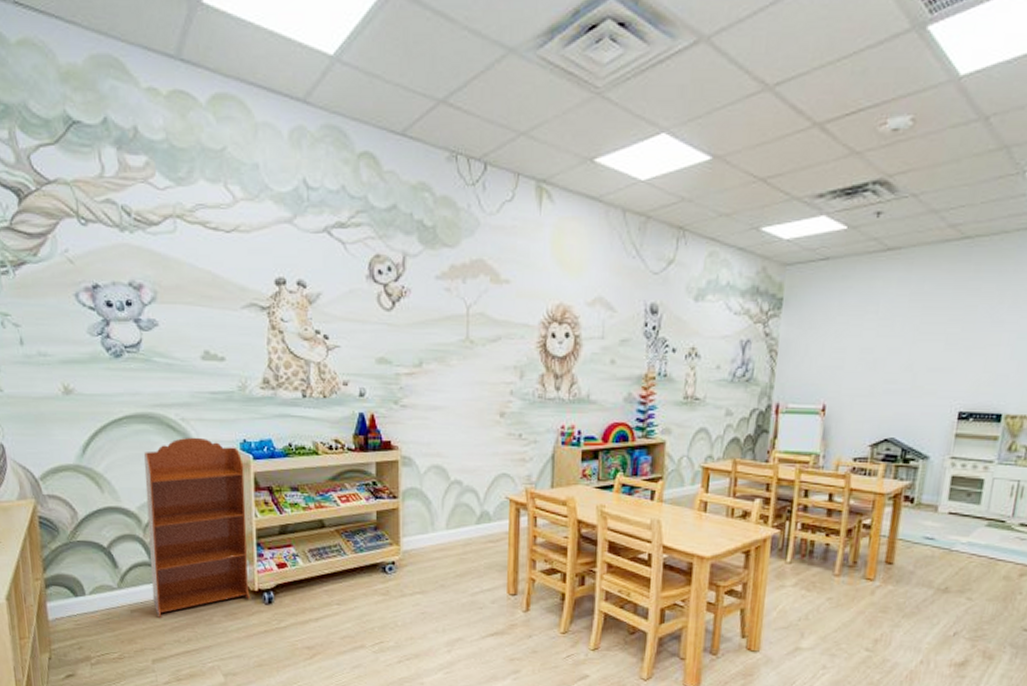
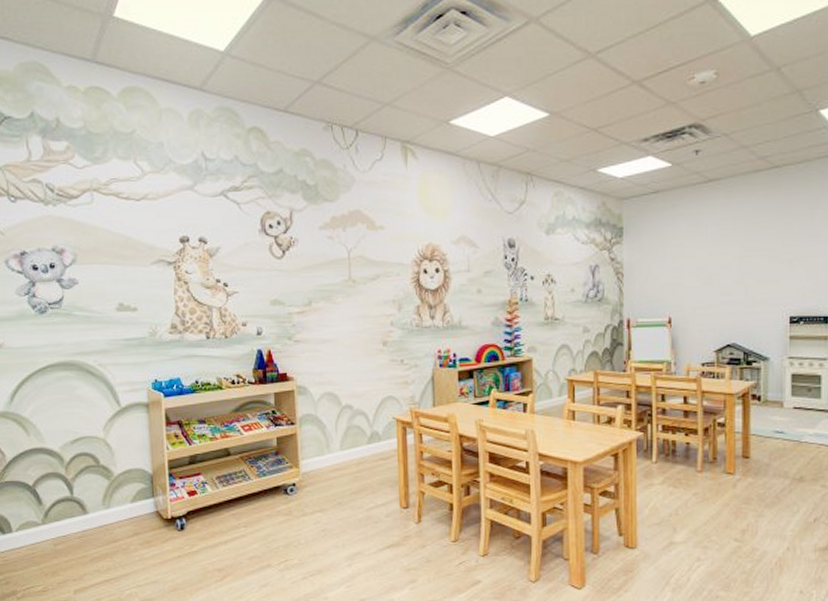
bookcase: present [144,437,250,619] -> none [65,380,164,551]

